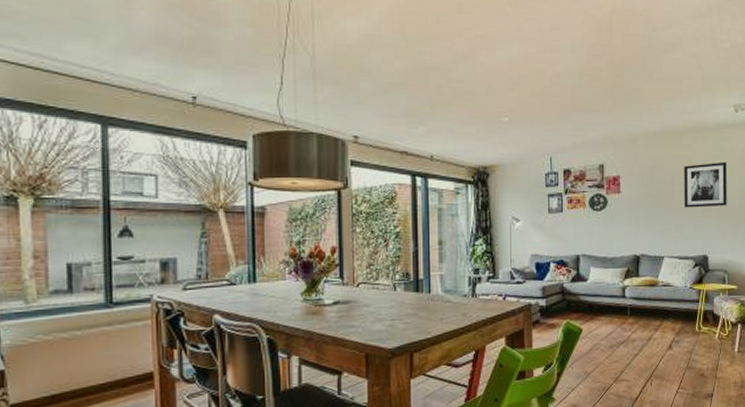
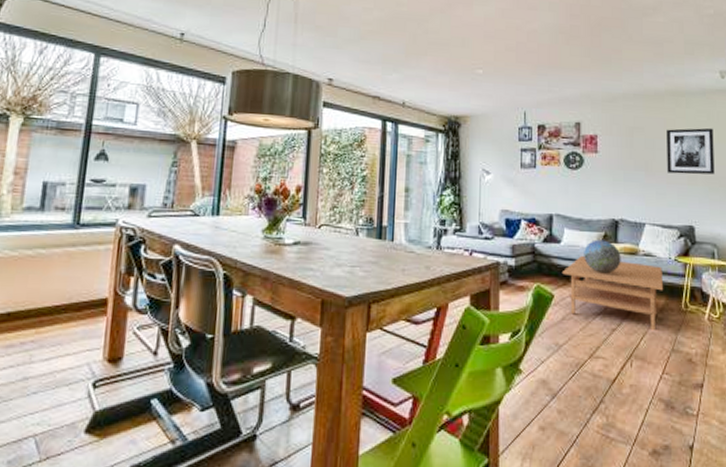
coffee table: none [589,292,679,352] -> present [561,256,663,330]
decorative globe: none [609,275,642,306] -> present [584,239,621,274]

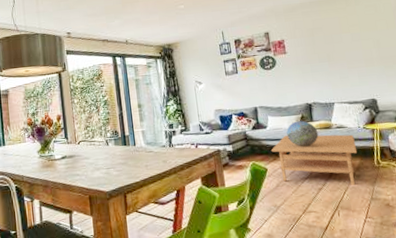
wall art: present [666,127,715,175] -> none [341,18,388,60]

